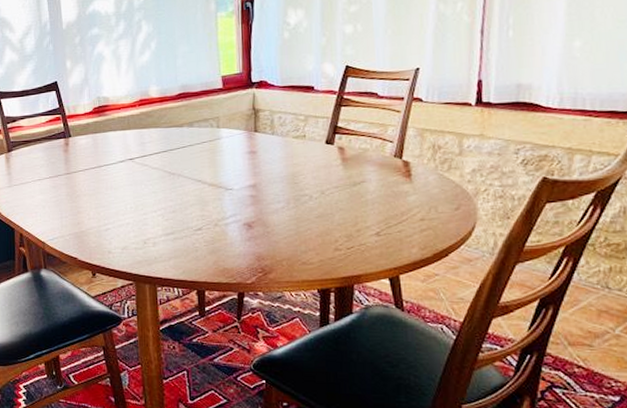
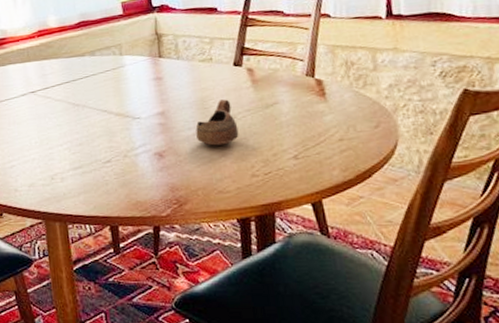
cup: none [285,175,326,219] -> present [195,99,239,146]

